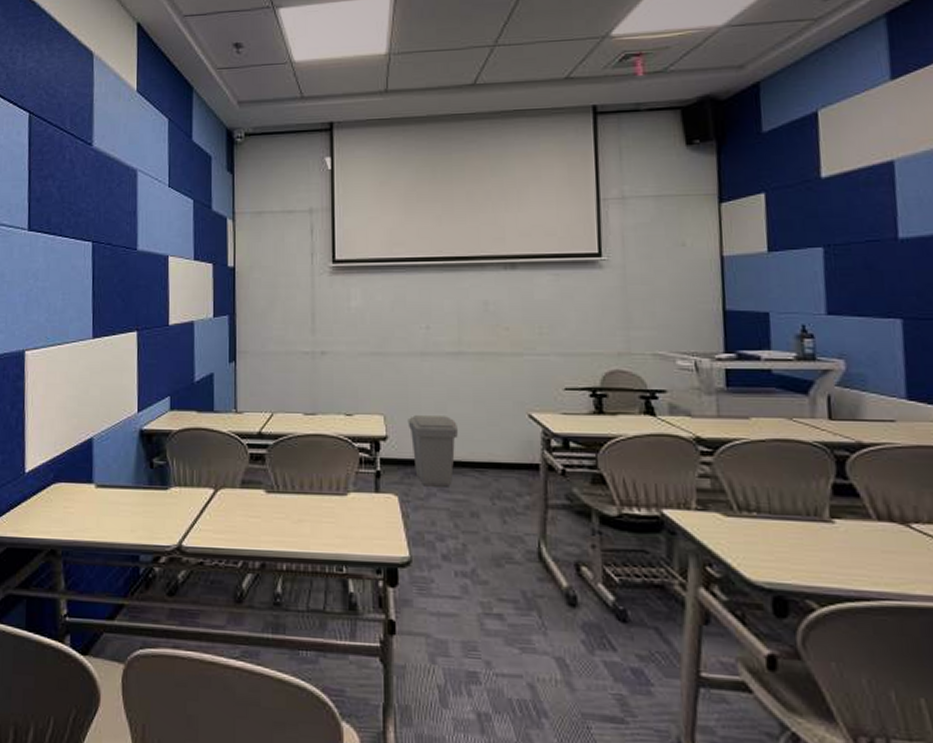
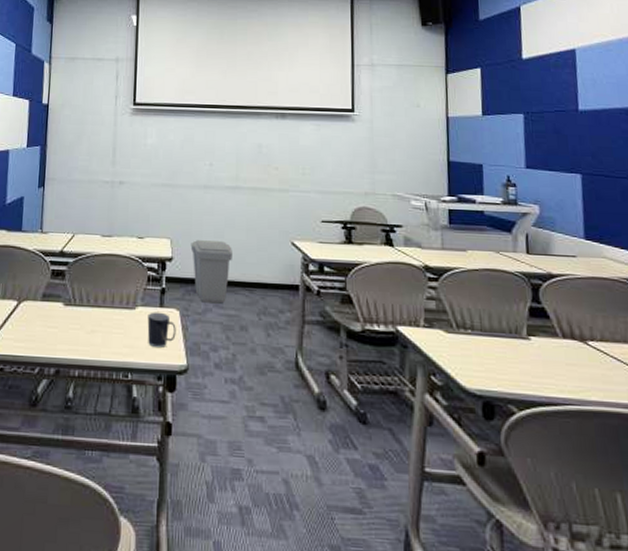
mug: none [361,498,395,539] -> present [147,312,176,349]

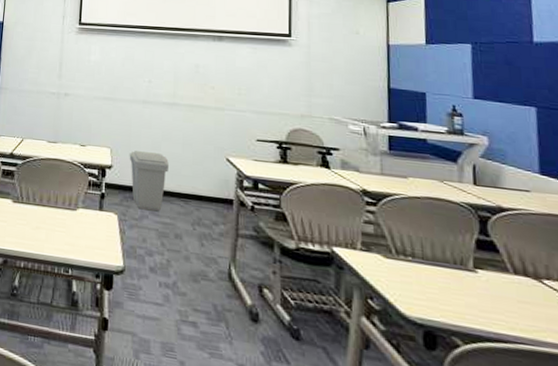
mug: present [147,312,176,349] -> none [87,214,114,249]

